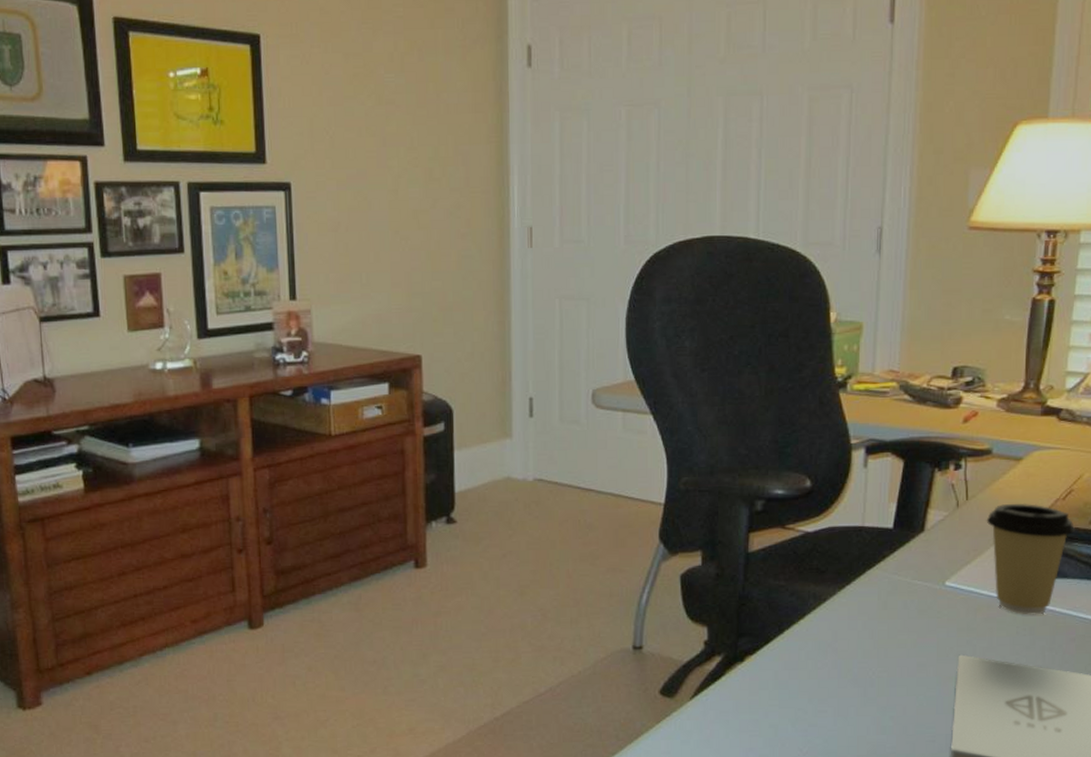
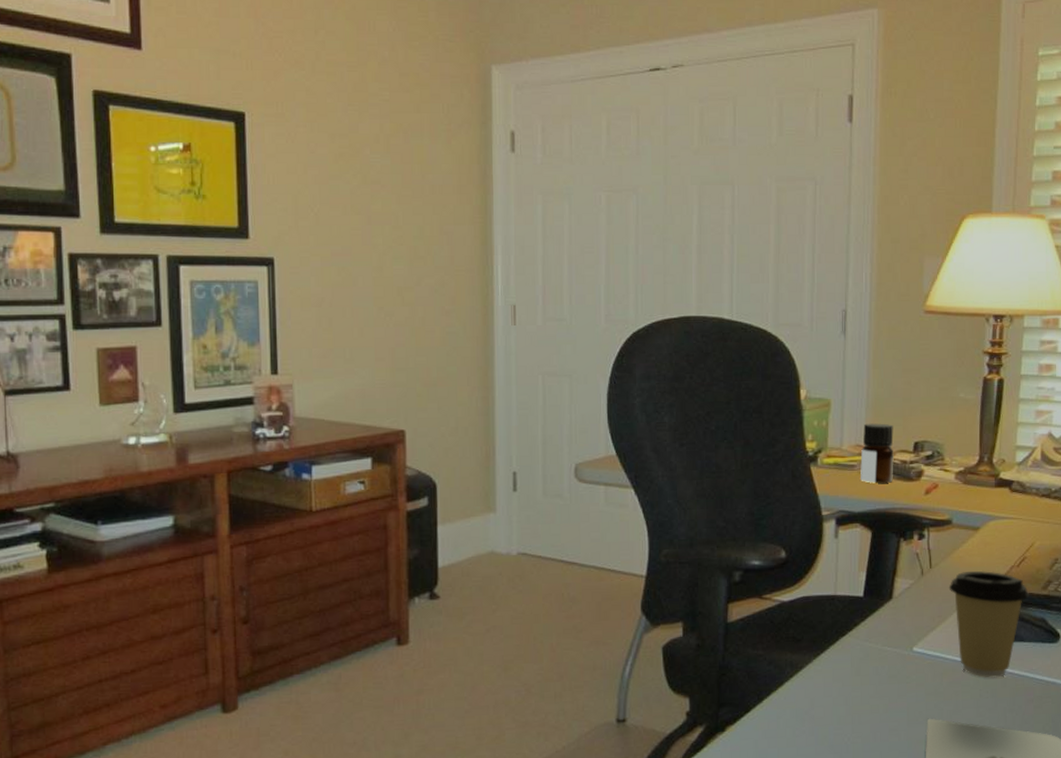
bottle: none [893,347,931,411] -> present [860,423,894,483]

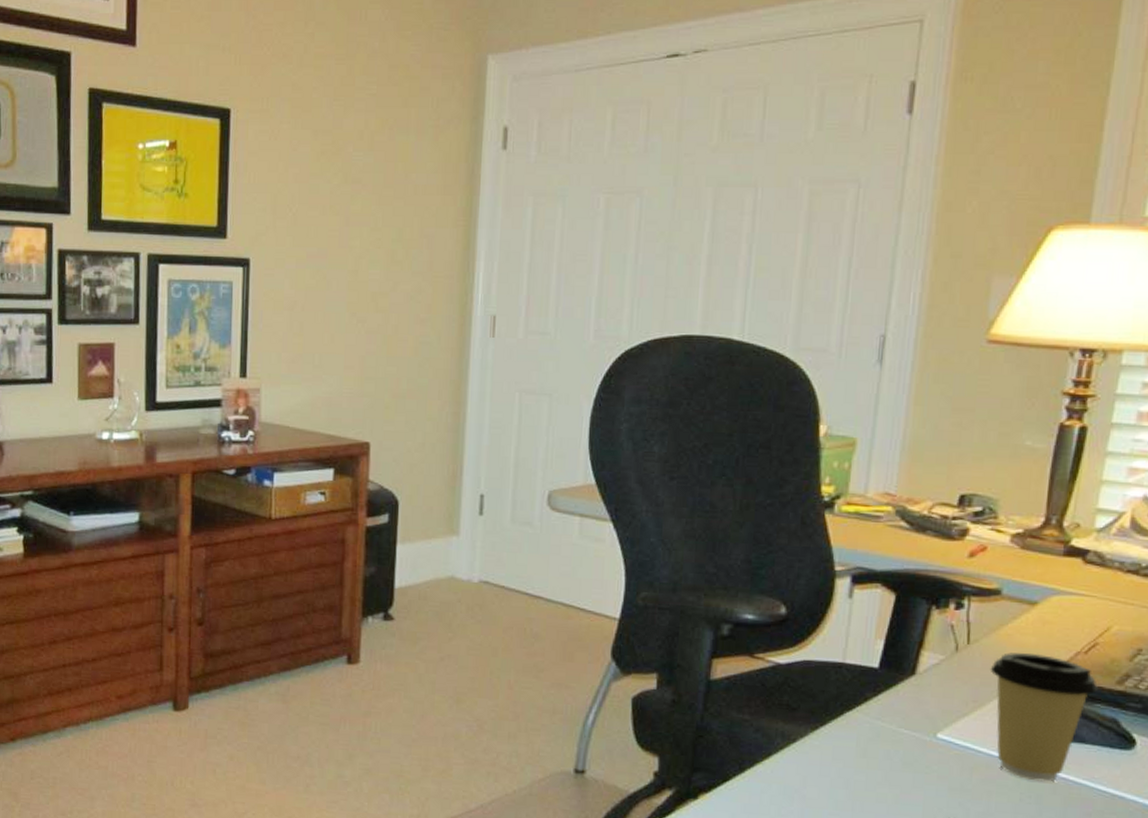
bottle: present [860,423,894,483] -> none [887,469,935,540]

